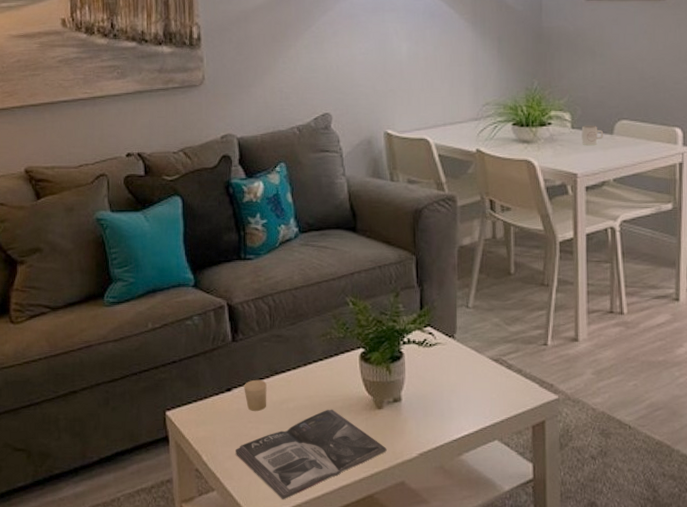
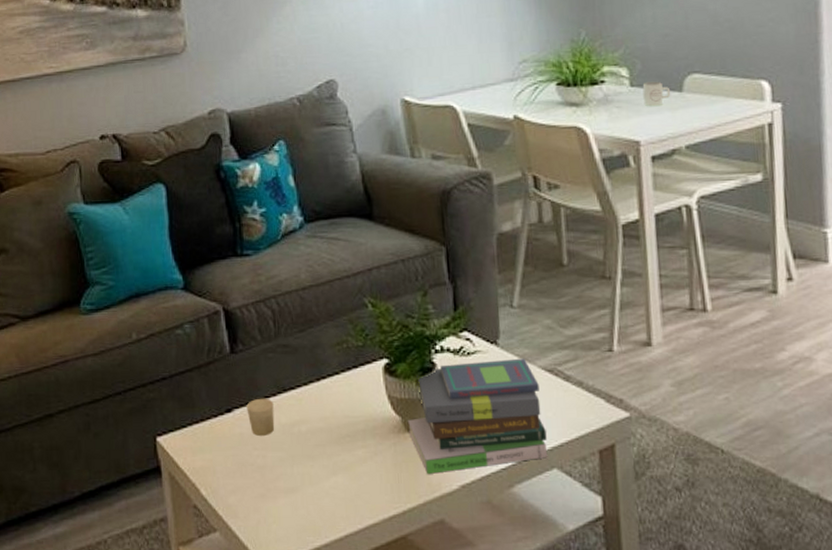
magazine: present [236,409,387,500] -> none [240,432,421,543]
books: none [377,350,491,444] -> present [407,358,548,474]

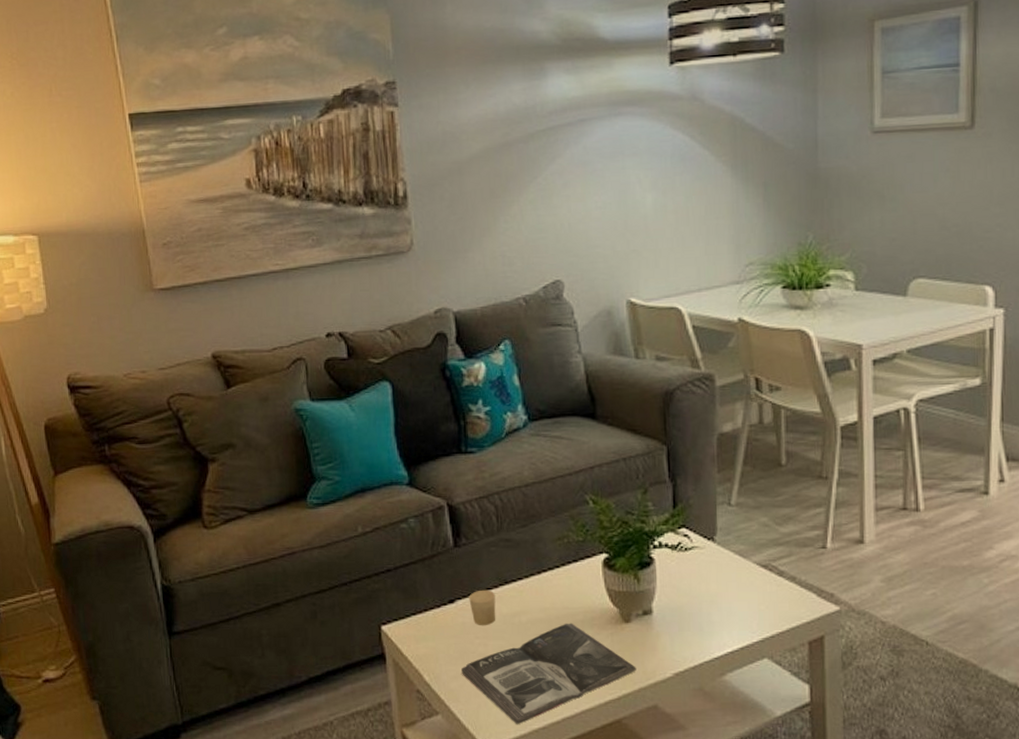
magazine: none [240,432,421,543] -> present [461,623,636,725]
books: present [407,358,548,474] -> none [624,554,759,662]
mug: present [642,81,671,107] -> none [867,285,895,311]

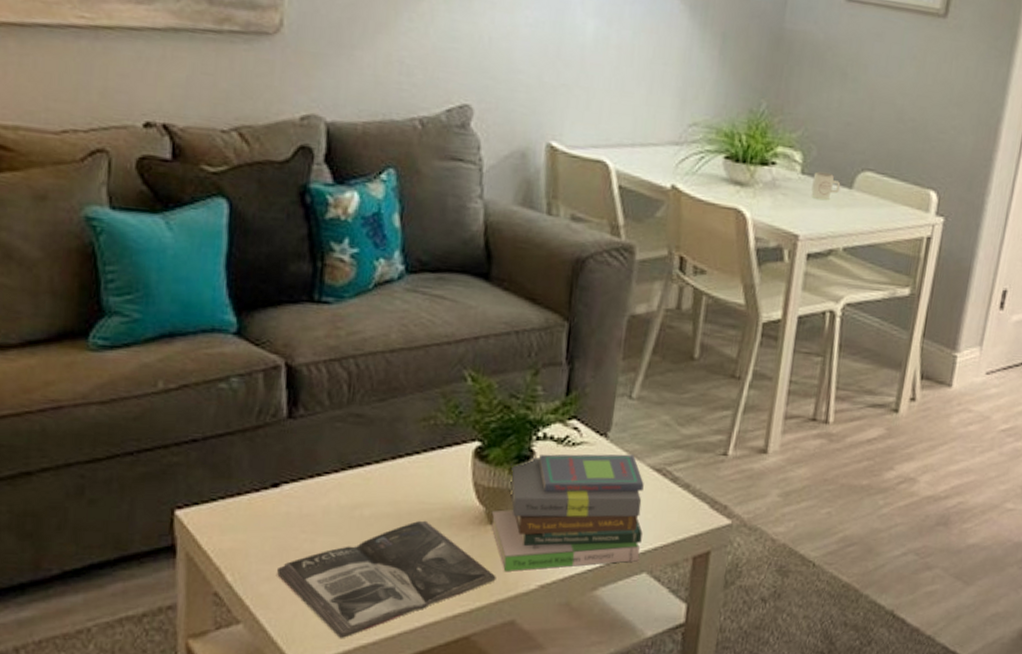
candle: present [469,589,496,626] -> none [298,473,334,519]
books: none [624,554,759,662] -> present [491,454,644,571]
mug: none [867,285,895,311] -> present [811,171,841,201]

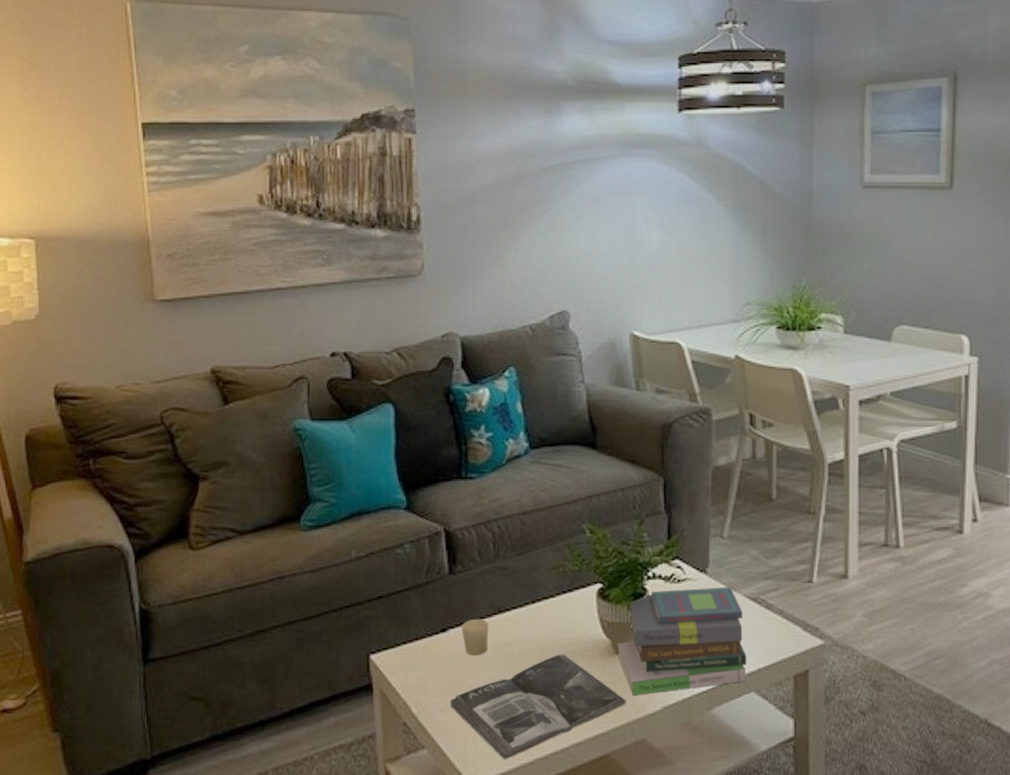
candle: none [298,473,334,519] -> present [462,618,488,657]
mug: present [811,171,841,201] -> none [855,330,880,354]

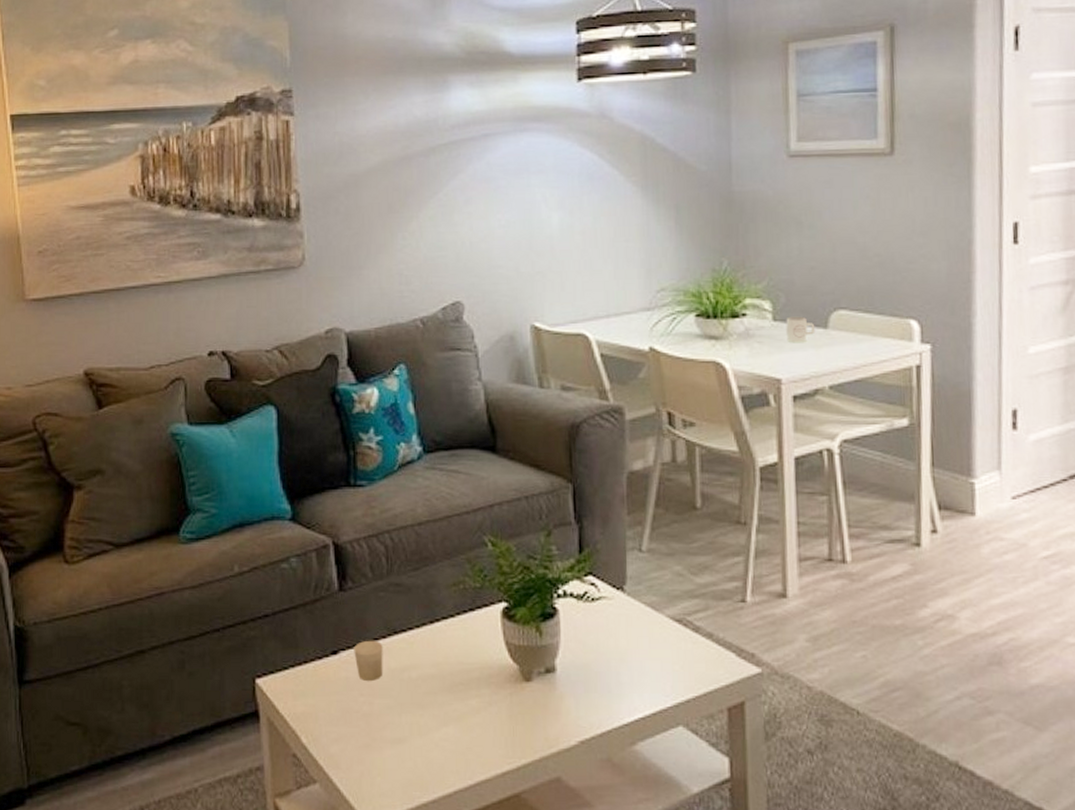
magazine: present [450,654,626,760] -> none [343,680,538,798]
books: present [616,587,747,695] -> none [525,606,673,728]
mug: none [855,330,880,354] -> present [786,316,816,343]

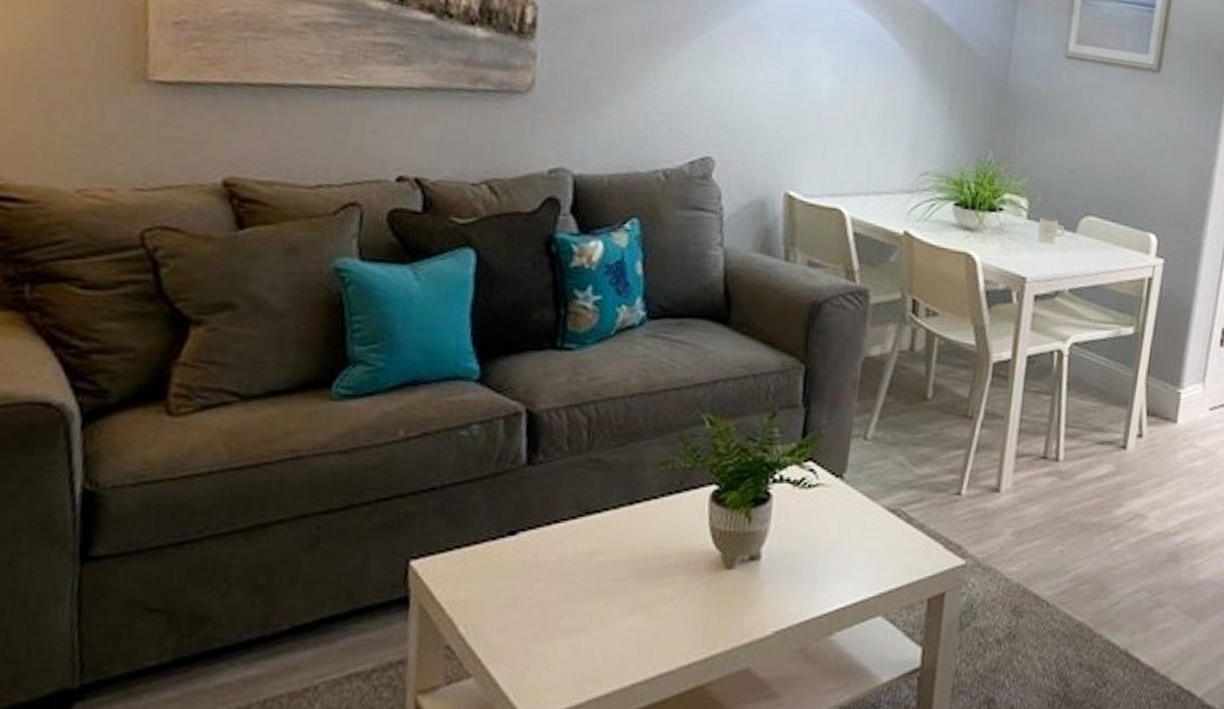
candle: present [354,640,383,682] -> none [535,520,571,567]

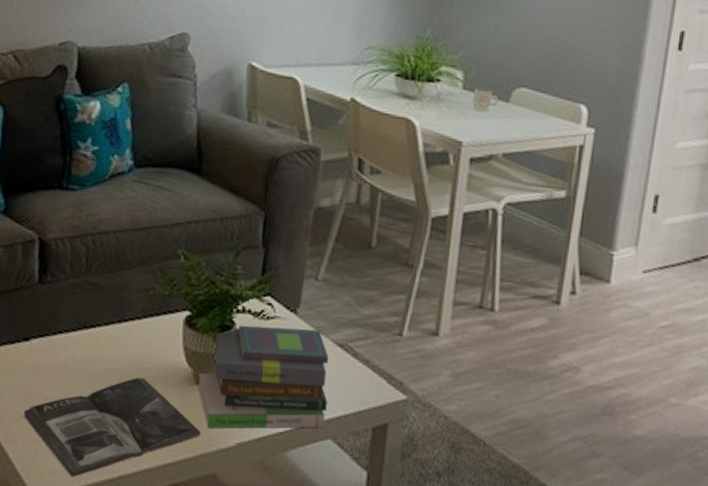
magazine: none [511,566,732,692] -> present [24,377,201,478]
books: none [727,495,879,617] -> present [197,325,329,429]

